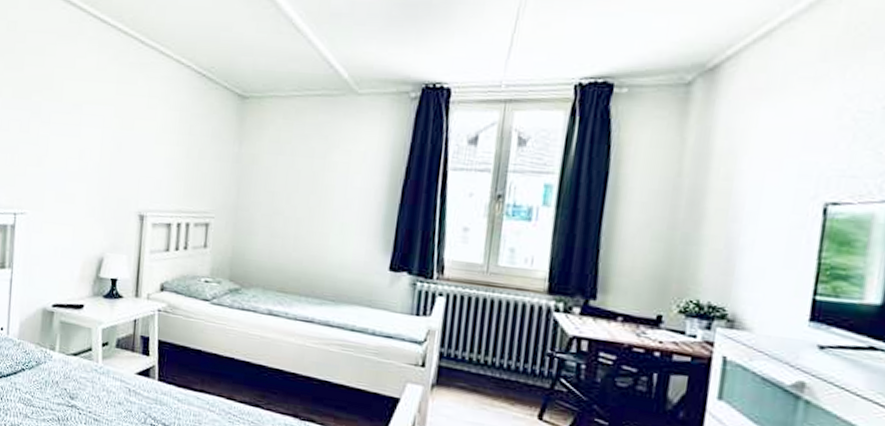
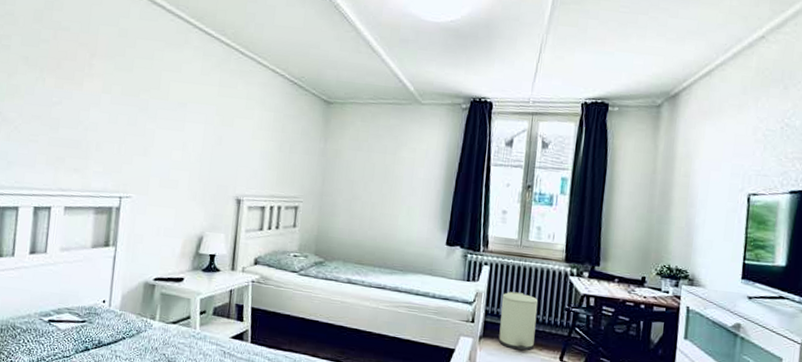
pedal bin: none [456,329,510,405] -> present [498,291,538,351]

